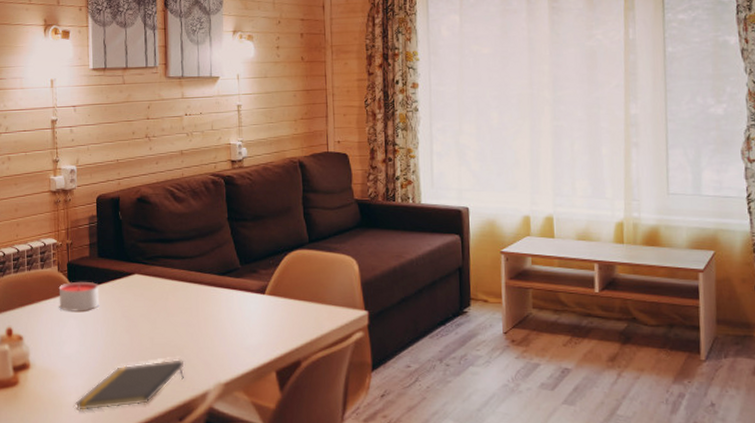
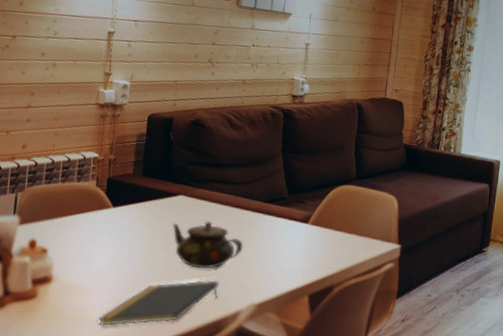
candle: present [58,281,99,311] -> none [93,197,140,228]
teapot: none [132,299,203,348] -> present [172,221,243,269]

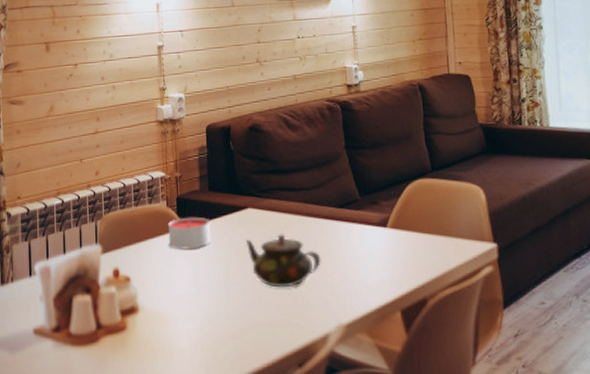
candle: none [93,197,140,228] -> present [167,216,211,250]
notepad: present [98,280,220,326] -> none [187,300,303,357]

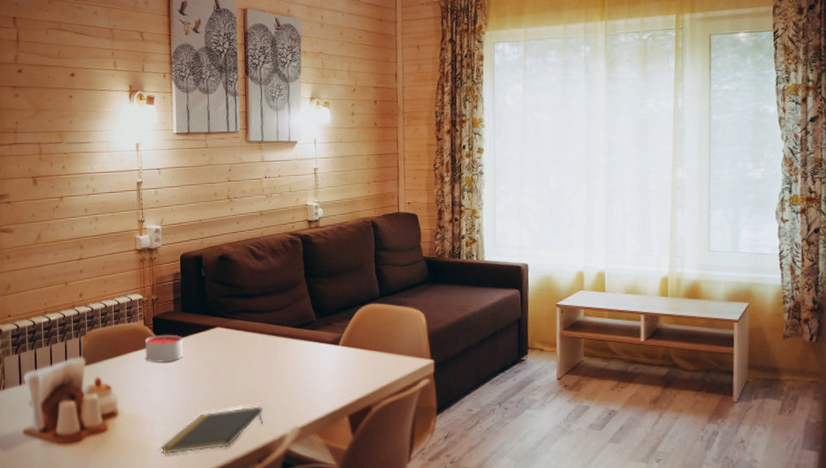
notepad: none [187,300,303,357] -> present [161,406,263,454]
teapot: present [245,234,321,288] -> none [214,350,280,396]

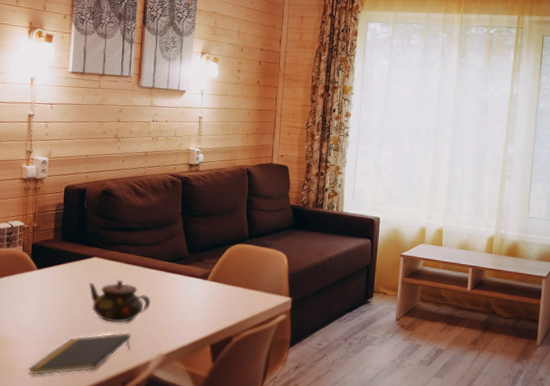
candle: present [144,334,183,363] -> none [21,261,60,288]
teapot: none [214,350,280,396] -> present [89,280,151,323]

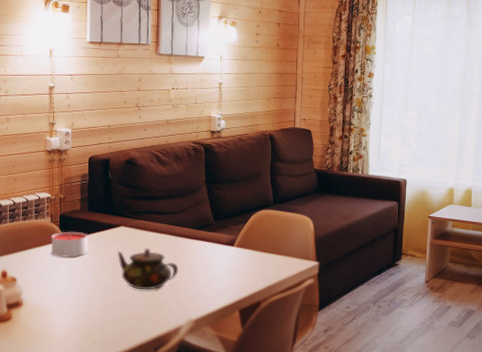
candle: none [21,261,60,288] -> present [51,231,88,258]
notepad: present [28,333,132,375] -> none [63,300,161,342]

